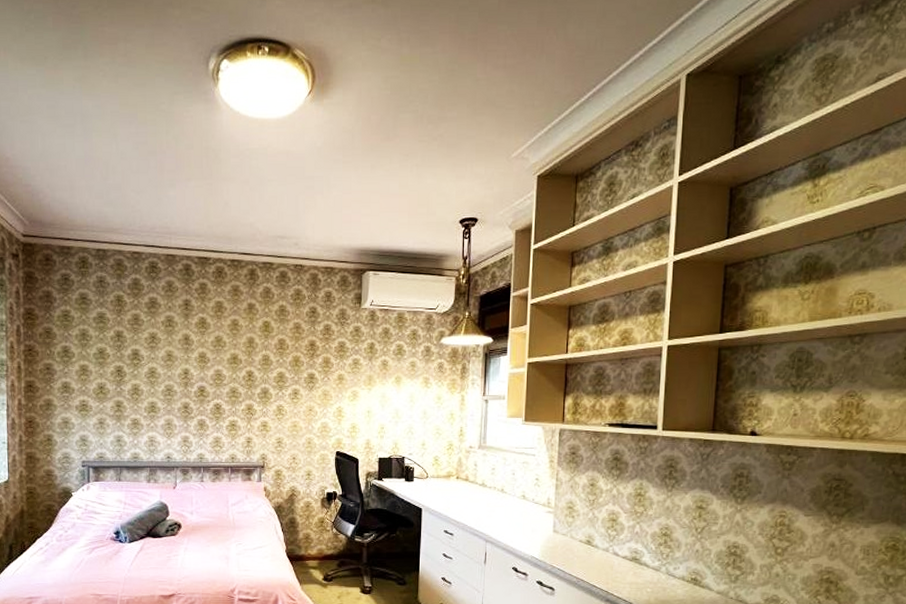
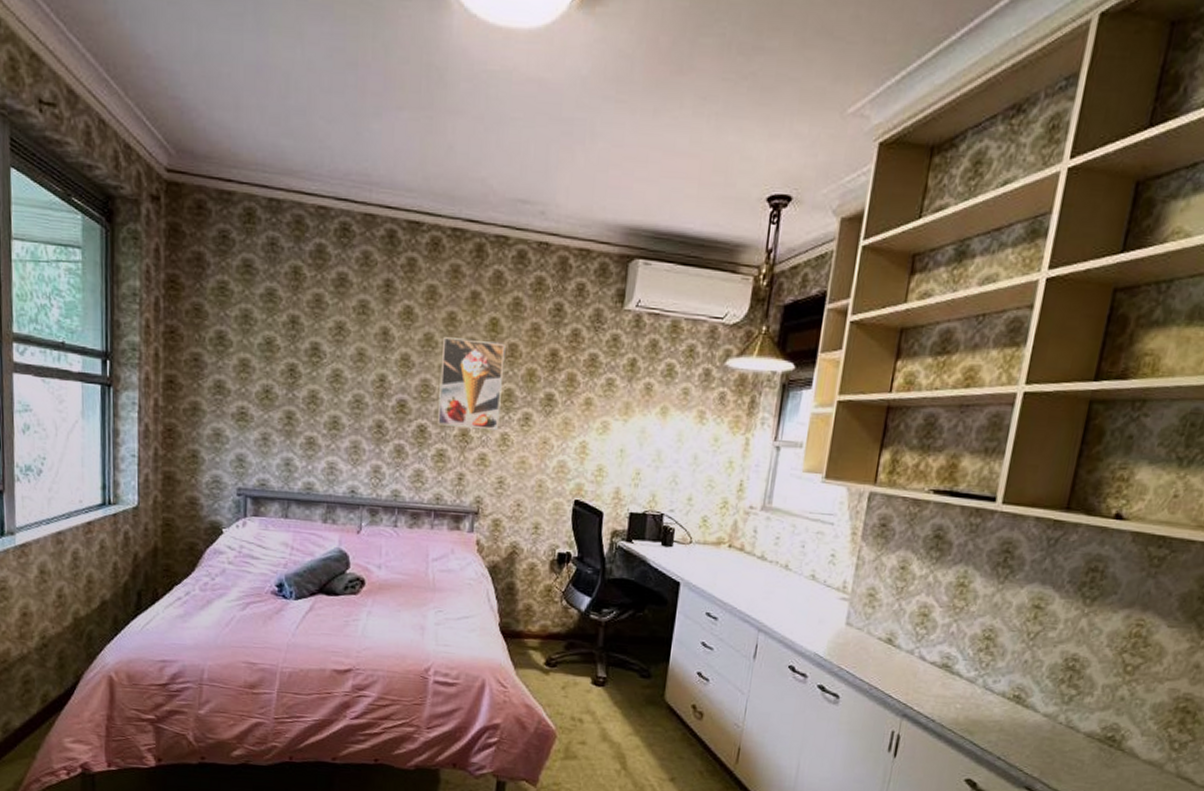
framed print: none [229,338,276,404] -> present [438,337,506,431]

